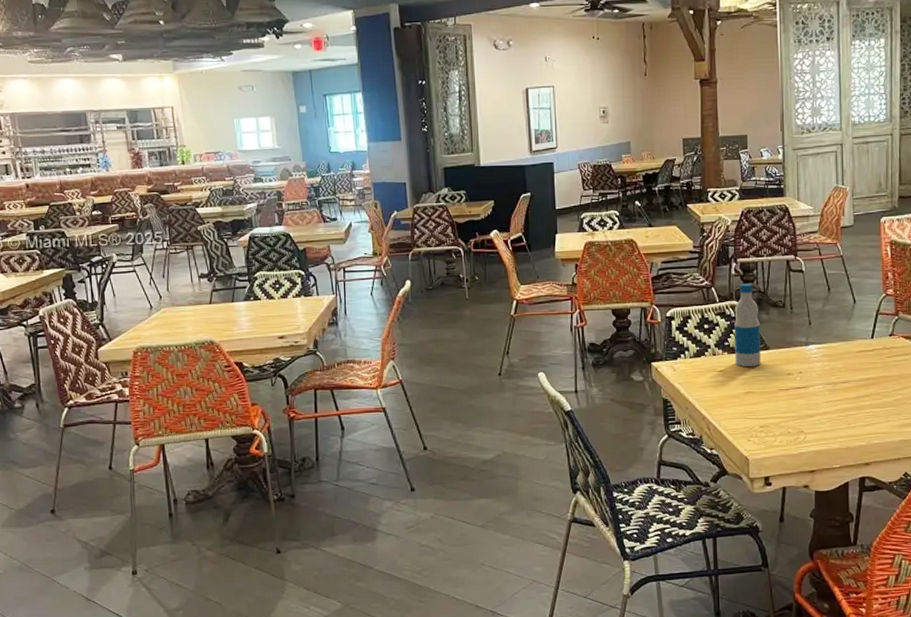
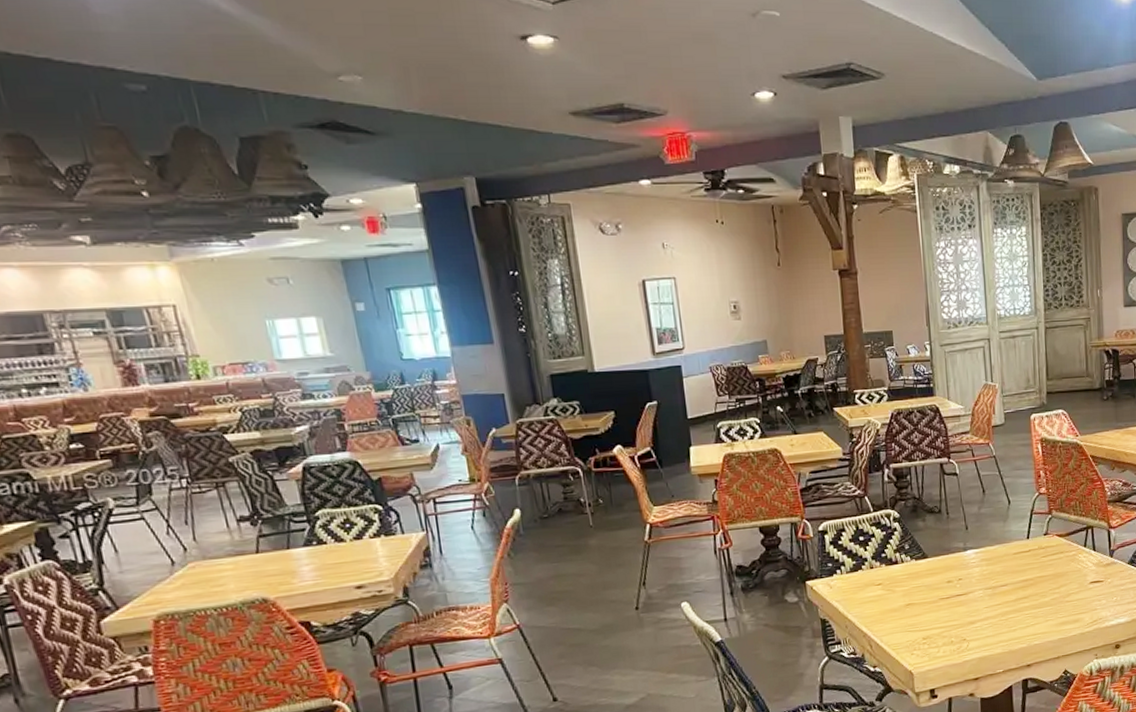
bottle: present [734,283,761,368] -> none [890,490,920,578]

